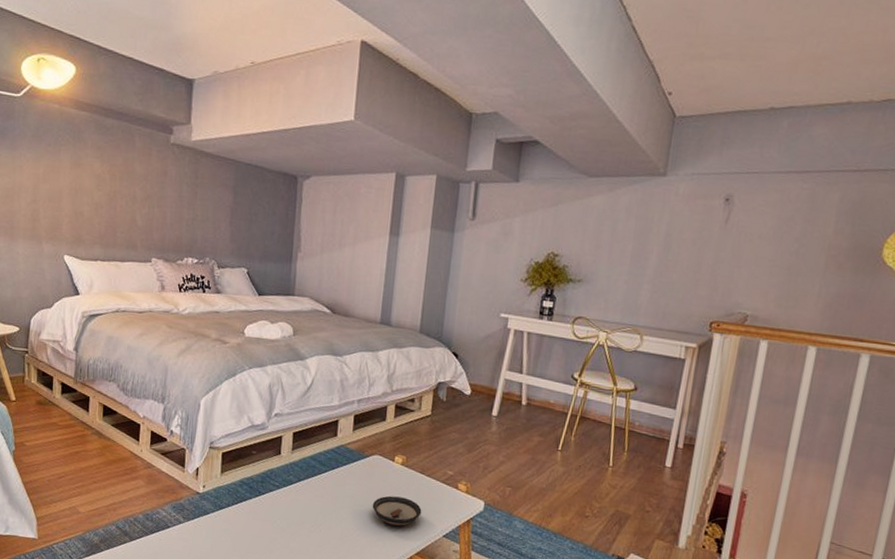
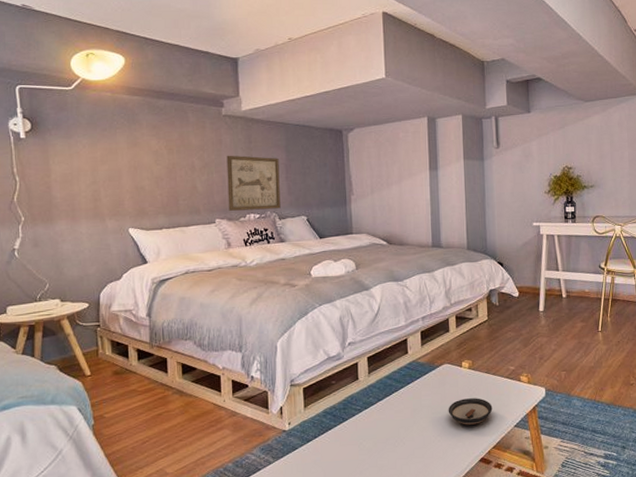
wall art: none [166,189,225,256] -> present [226,155,281,211]

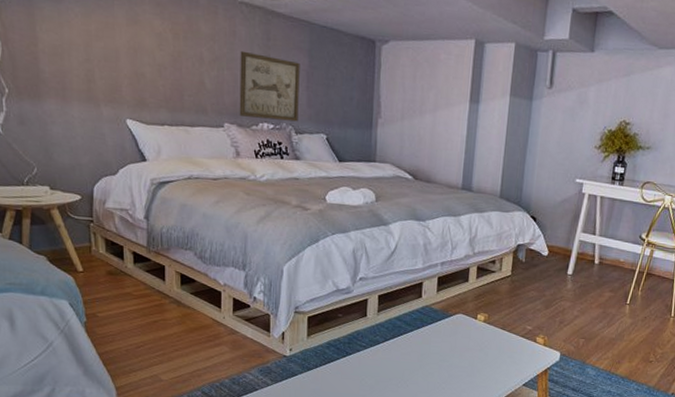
saucer: present [448,398,493,425] -> none [456,351,503,378]

